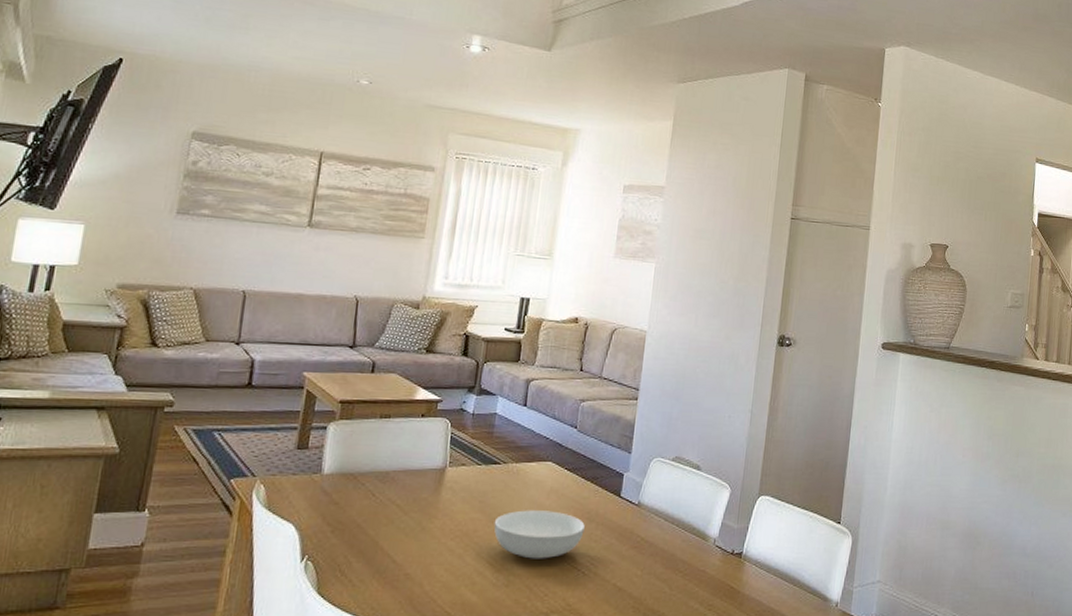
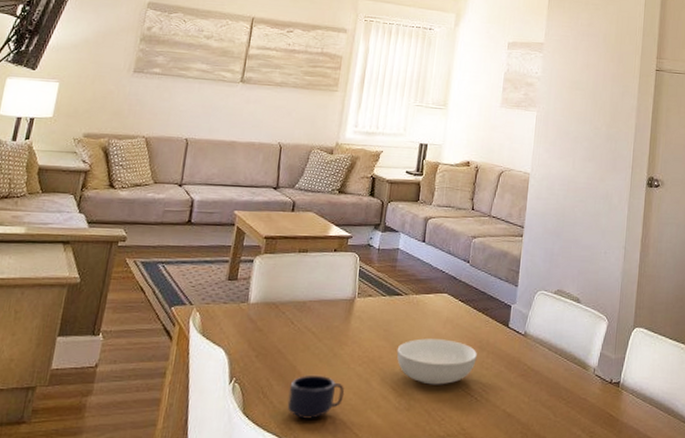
mug: none [368,550,435,599] -> present [287,374,345,420]

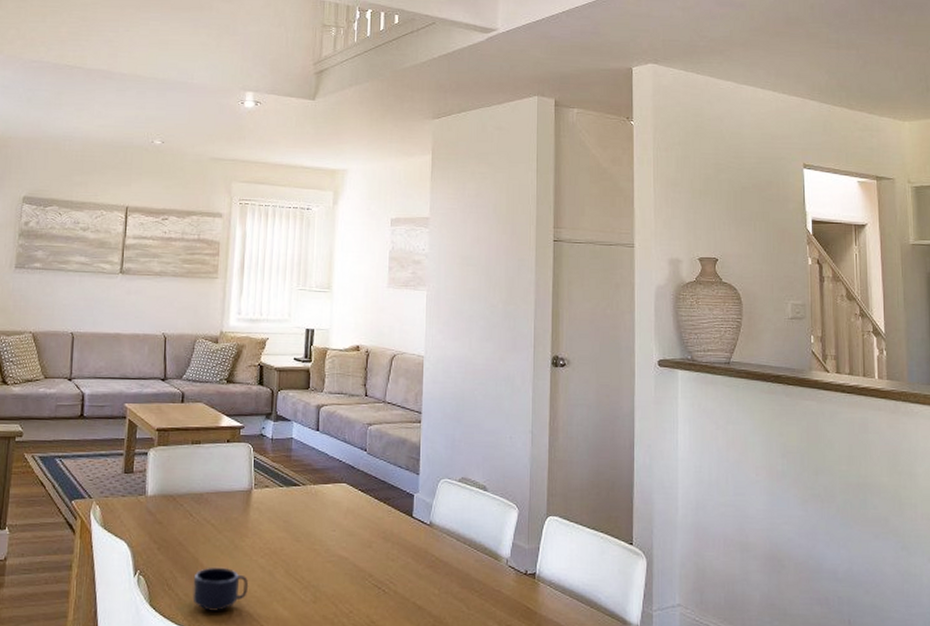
serving bowl: present [396,338,477,385] -> none [298,529,381,577]

